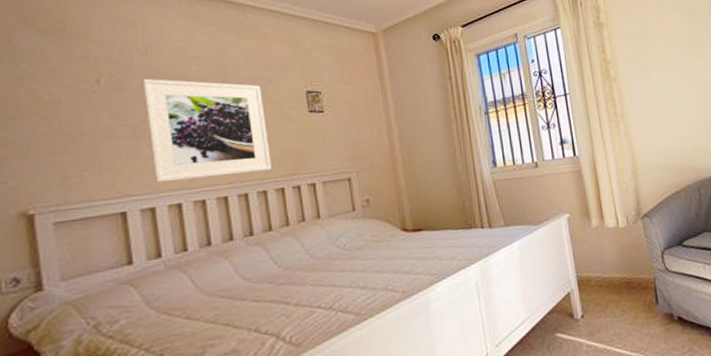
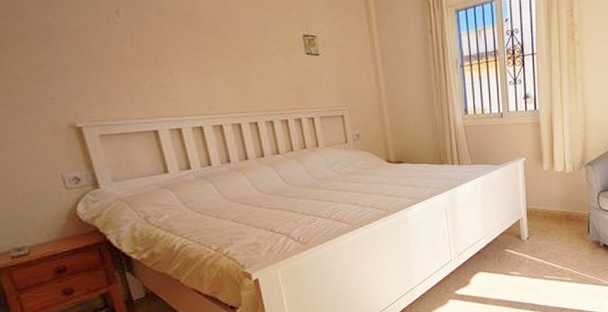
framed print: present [142,78,273,183] -> none [156,12,277,108]

